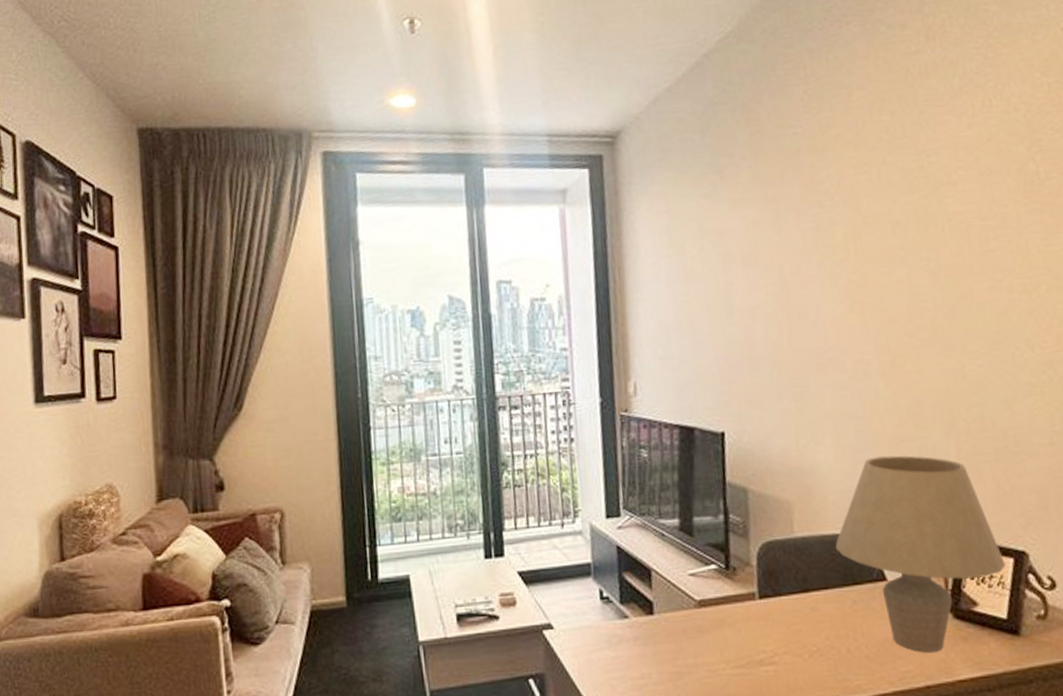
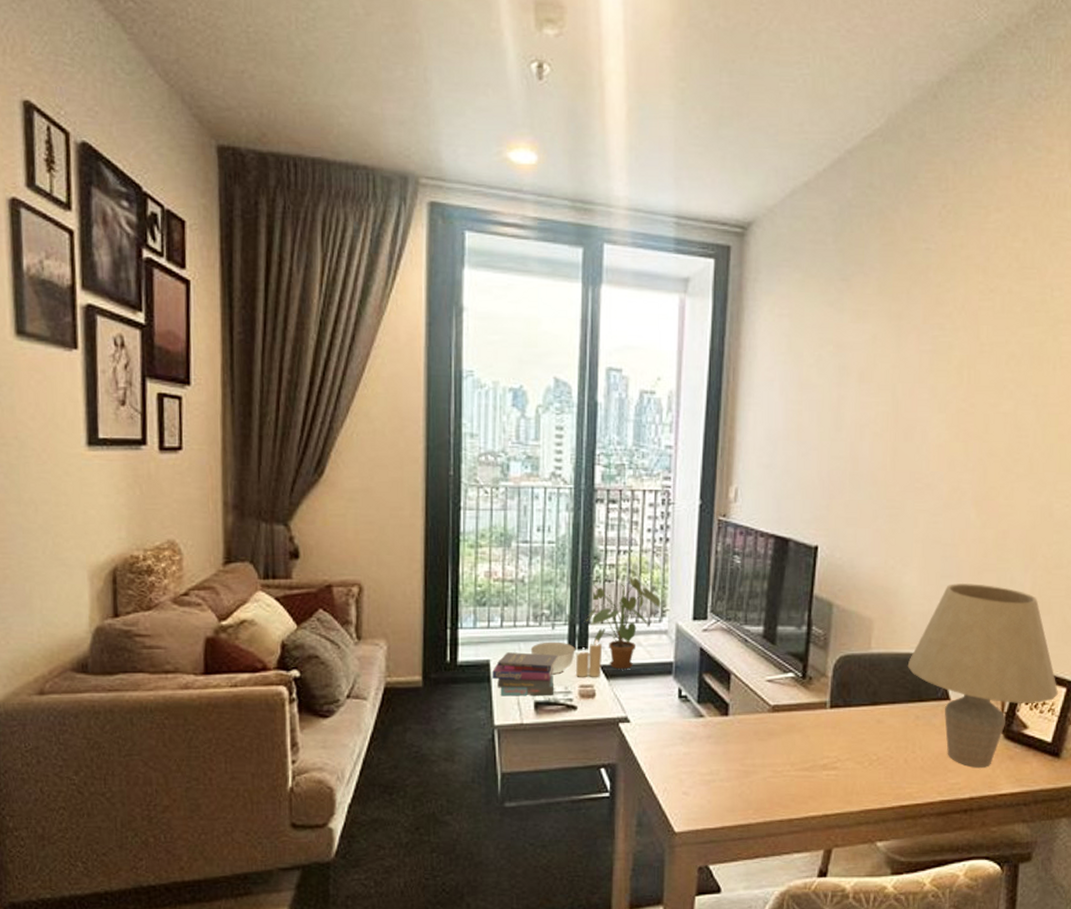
books: none [412,564,477,611] -> present [491,652,559,696]
bowl: none [448,551,492,585] -> present [530,642,575,675]
candle: none [493,545,520,586] -> present [575,639,603,677]
house plant: none [498,480,573,575] -> present [584,577,661,670]

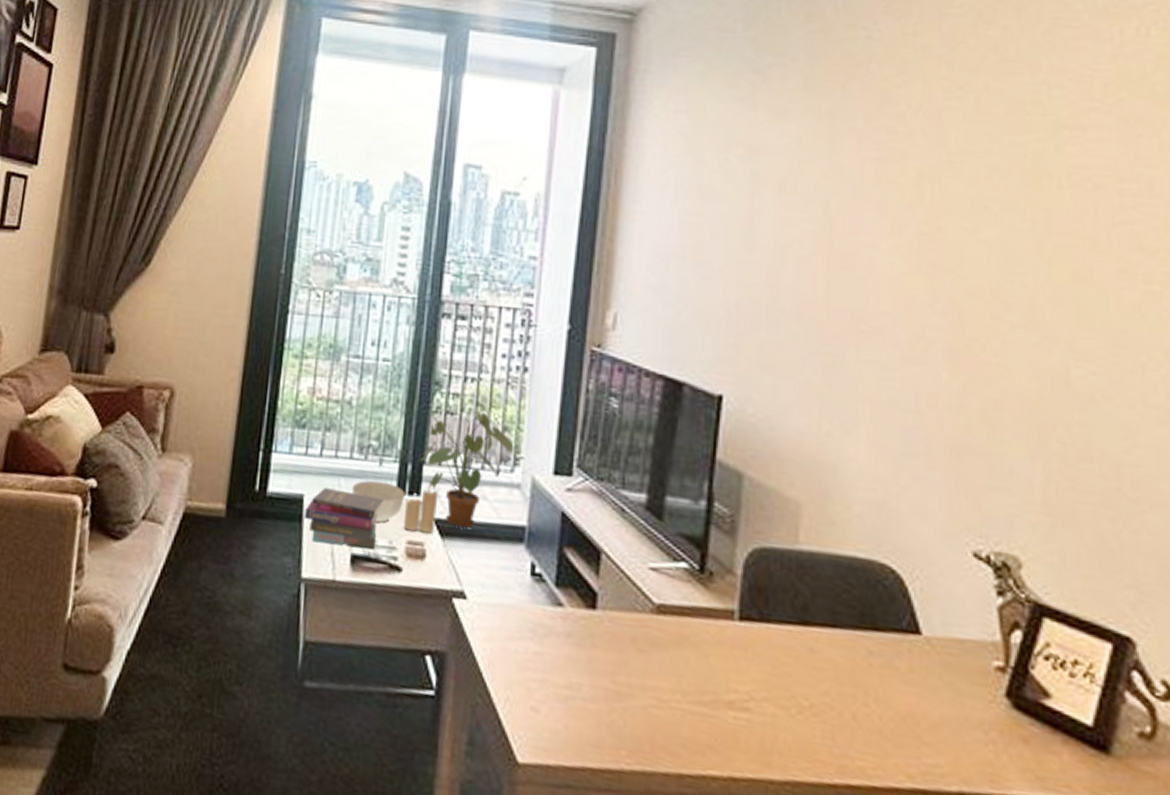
table lamp: present [907,582,1059,768] -> none [853,466,1101,749]

